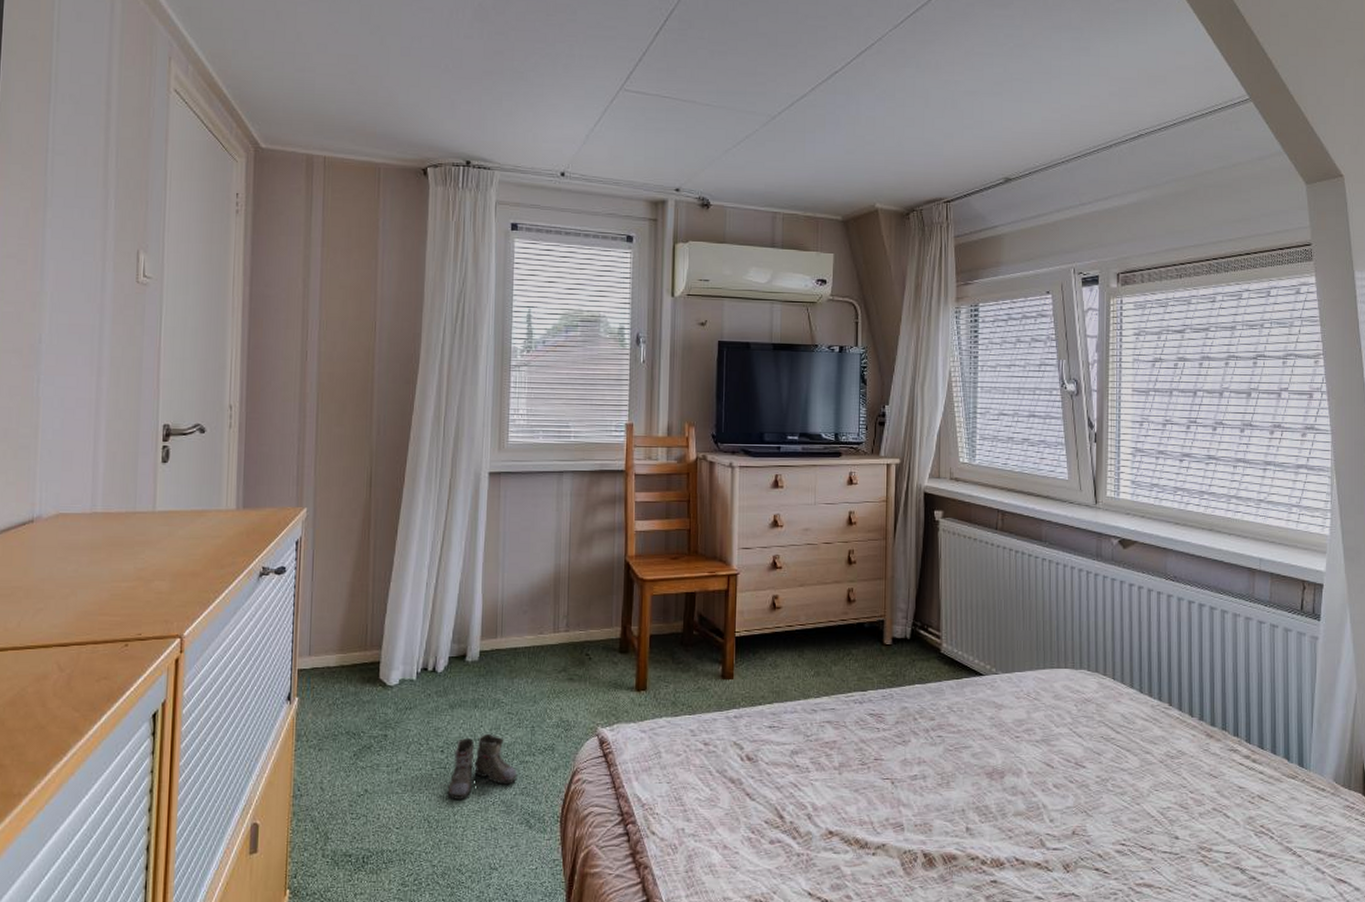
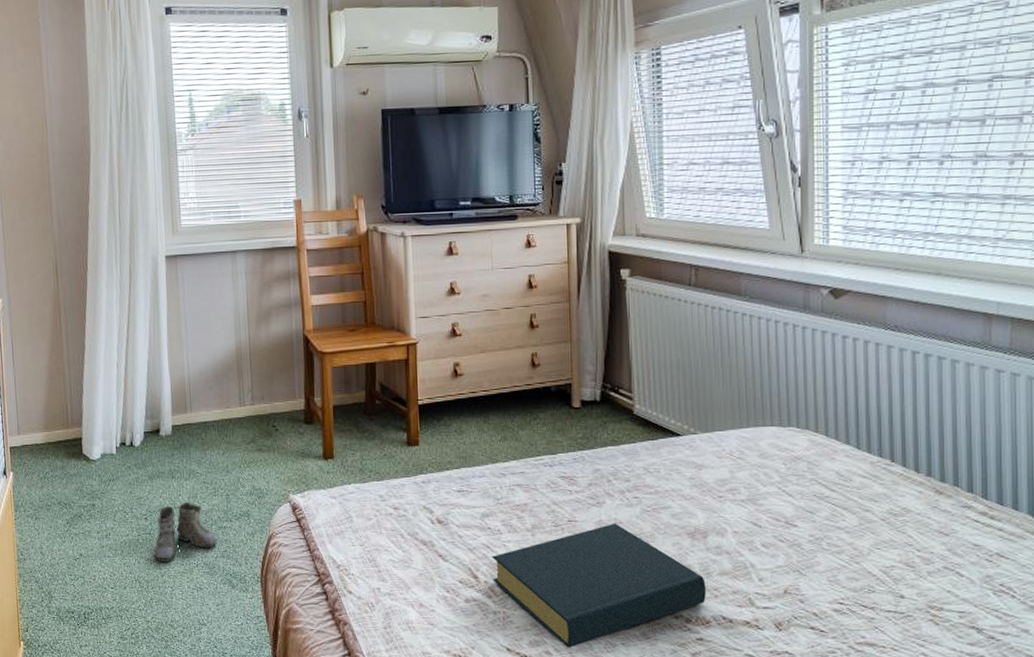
hardback book: none [798,762,1001,892] -> present [492,523,706,648]

